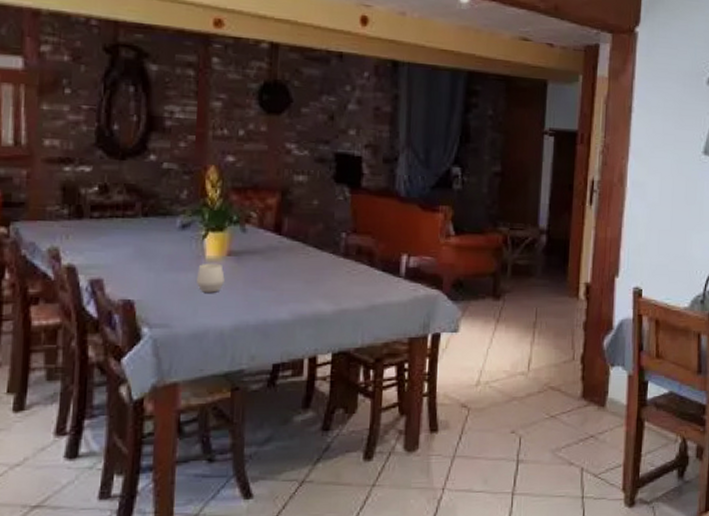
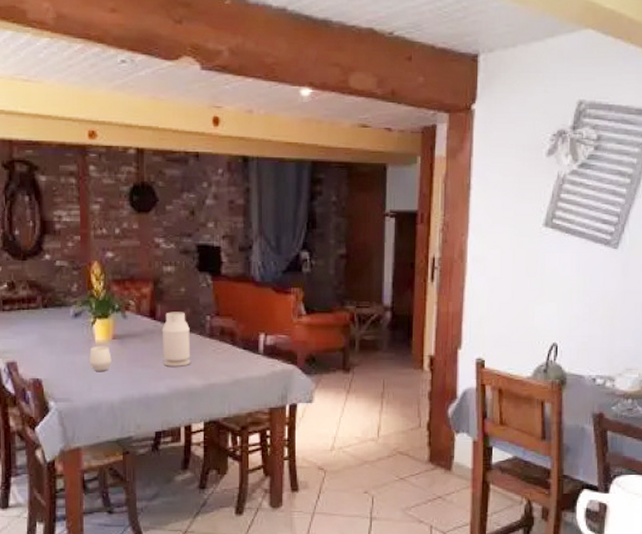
water jug: none [287,226,321,289] -> present [162,312,191,367]

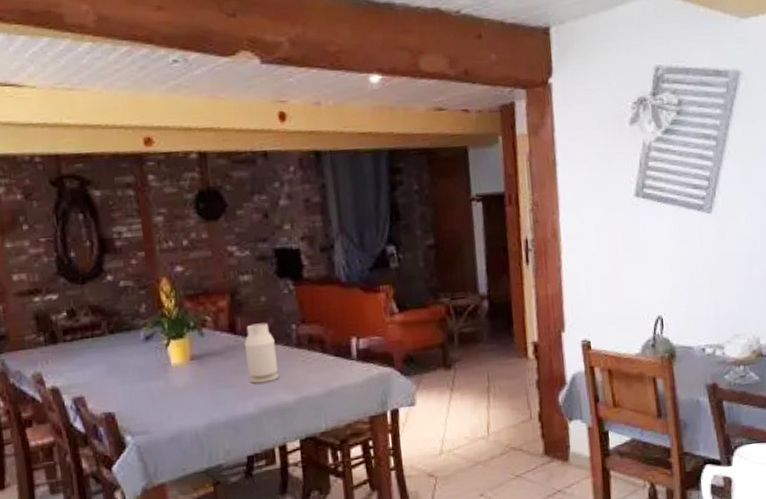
cup: present [90,346,112,371] -> none [166,368,192,397]

